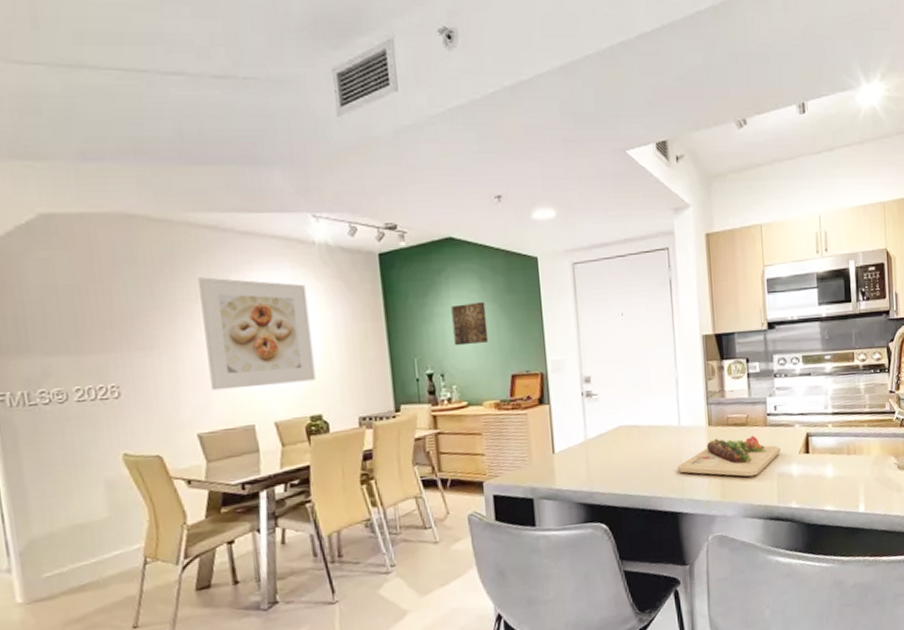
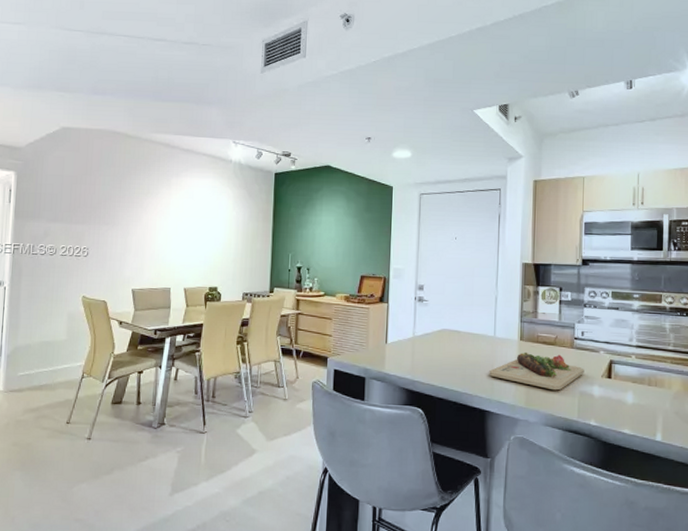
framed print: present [198,277,316,391] -> none [146,178,221,261]
wall art: present [451,301,489,346] -> none [321,216,348,249]

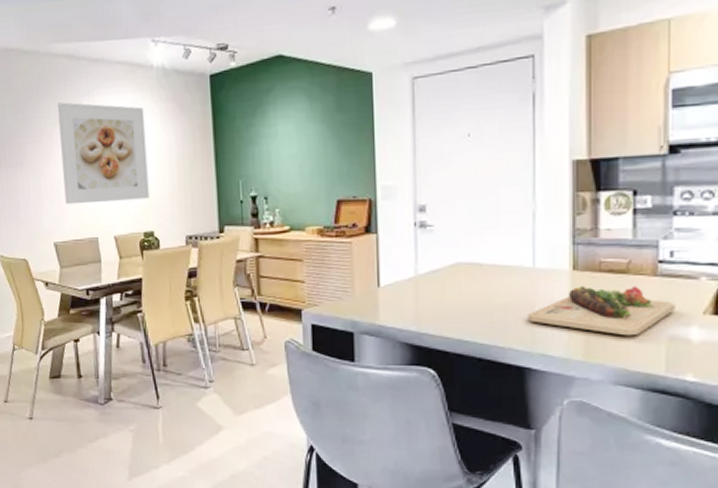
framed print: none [146,178,221,261] -> present [58,102,150,205]

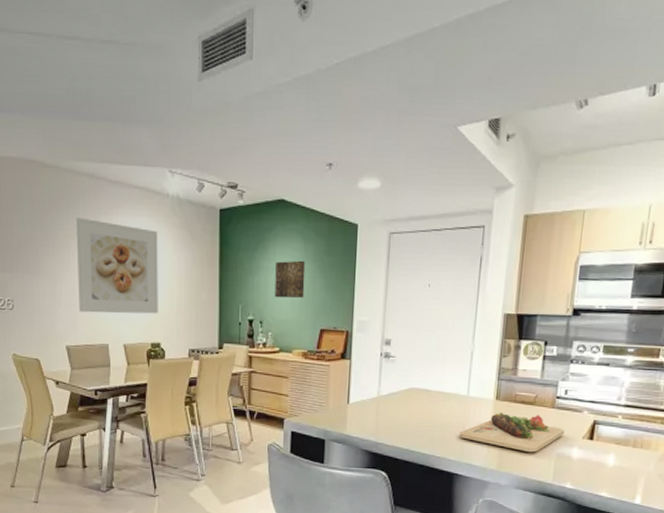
wall art: none [278,121,315,169] -> present [275,260,306,298]

